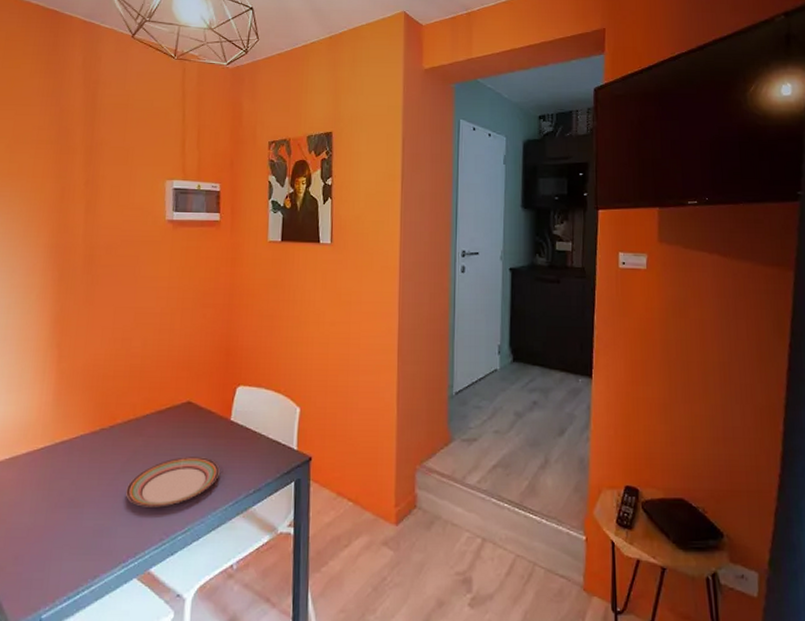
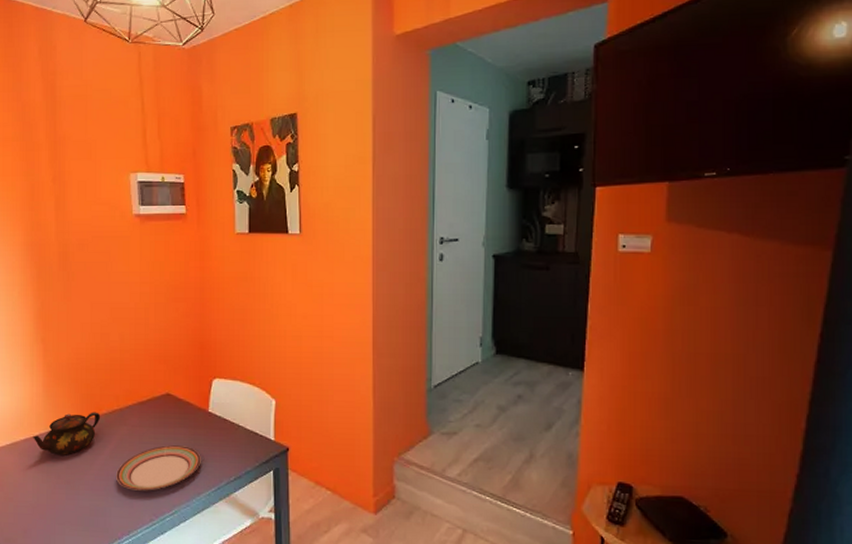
teapot: none [36,422,115,470] -> present [33,412,101,455]

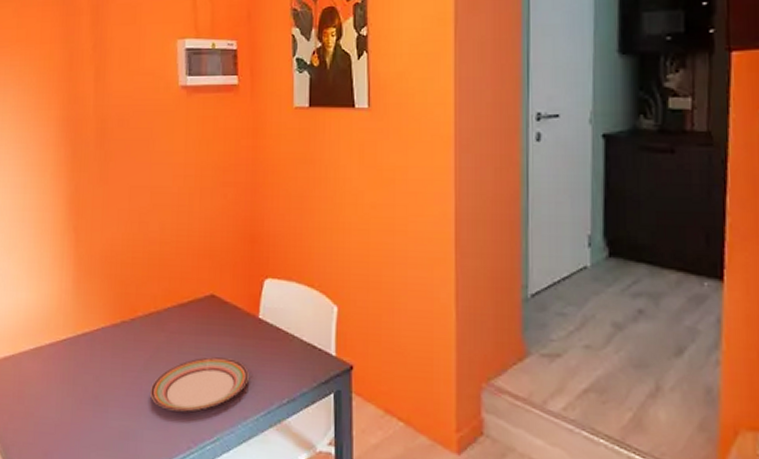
teapot: present [33,412,101,455] -> none [59,314,136,365]

